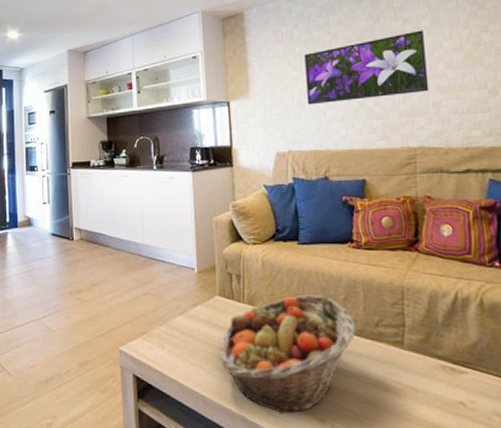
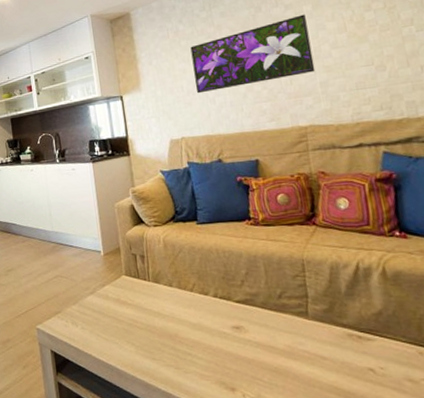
fruit basket: present [220,294,357,414] -> none [130,270,260,384]

